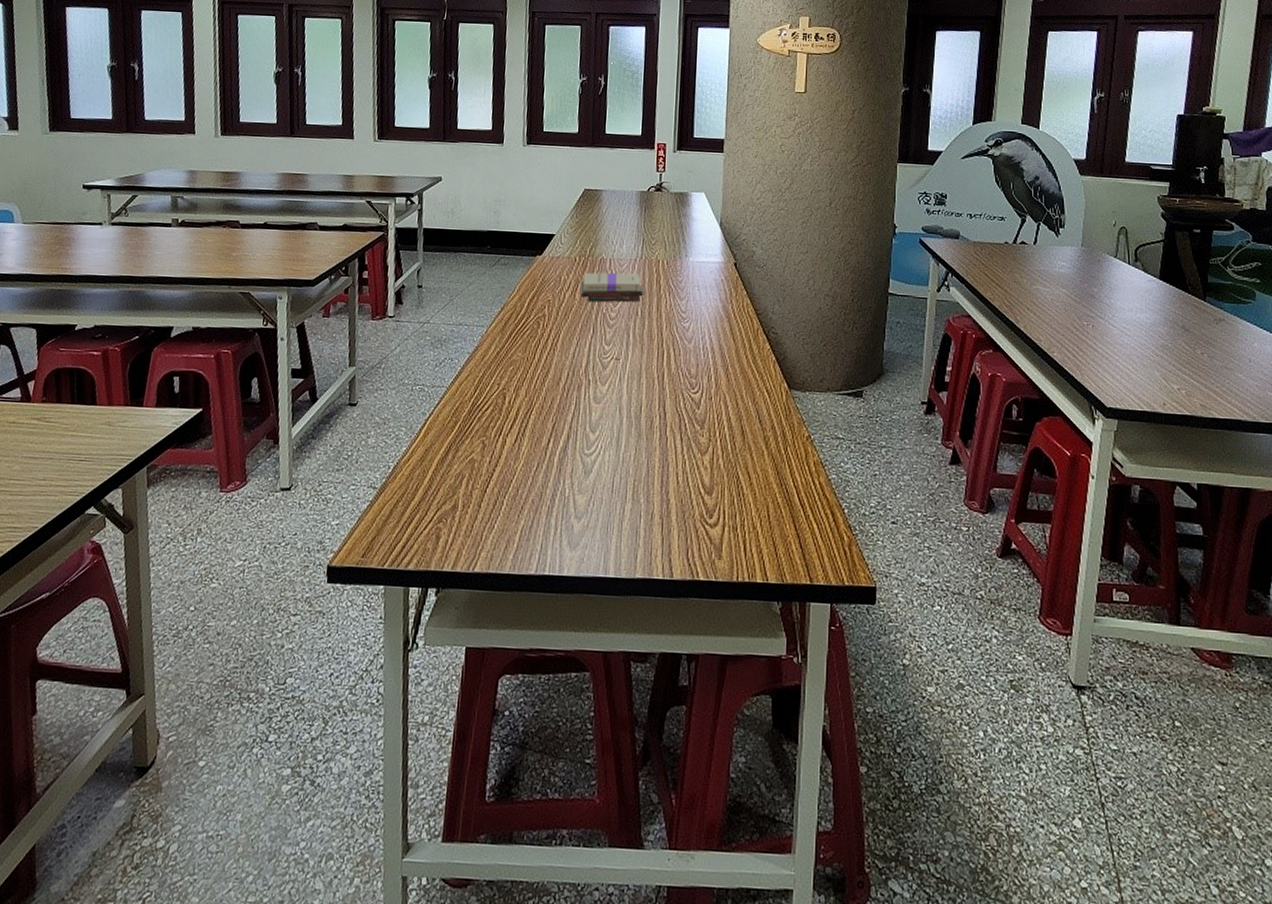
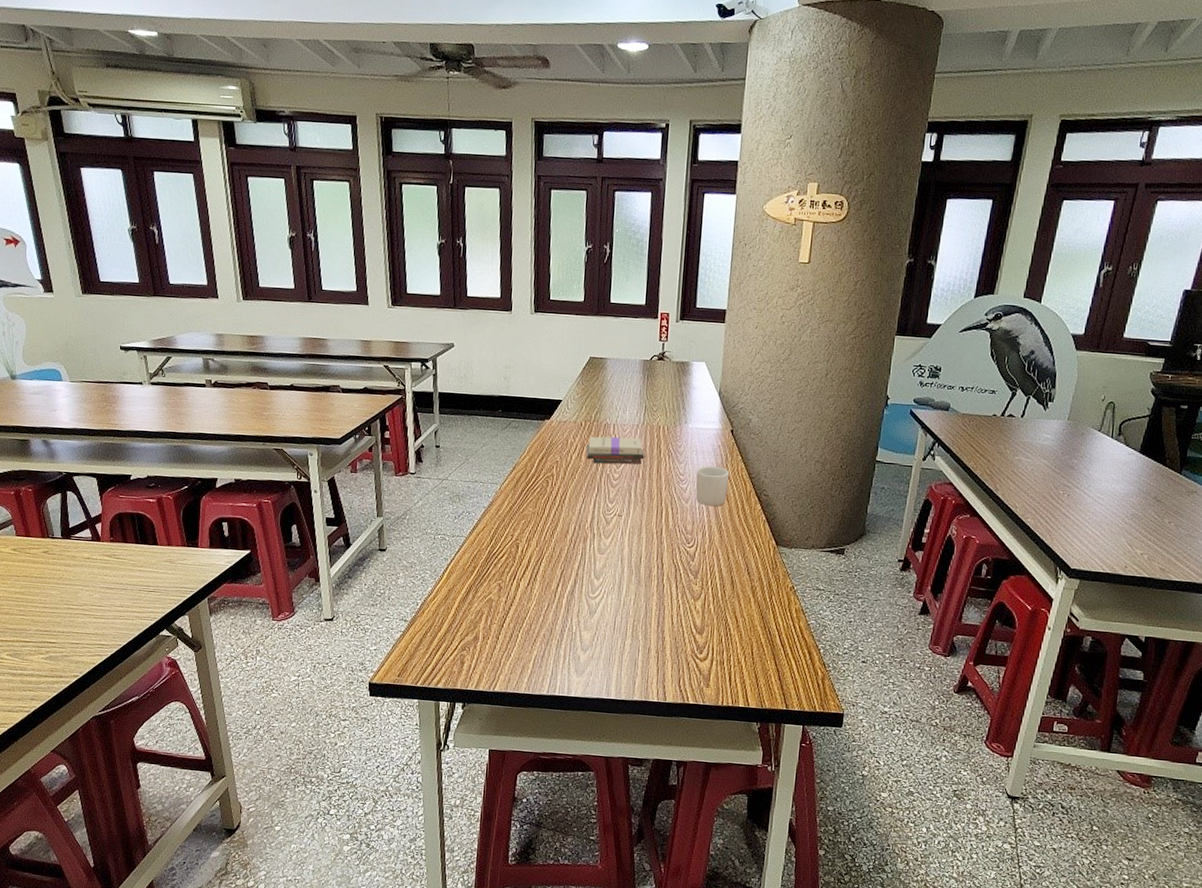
mug: none [698,301,735,347] -> present [695,465,730,507]

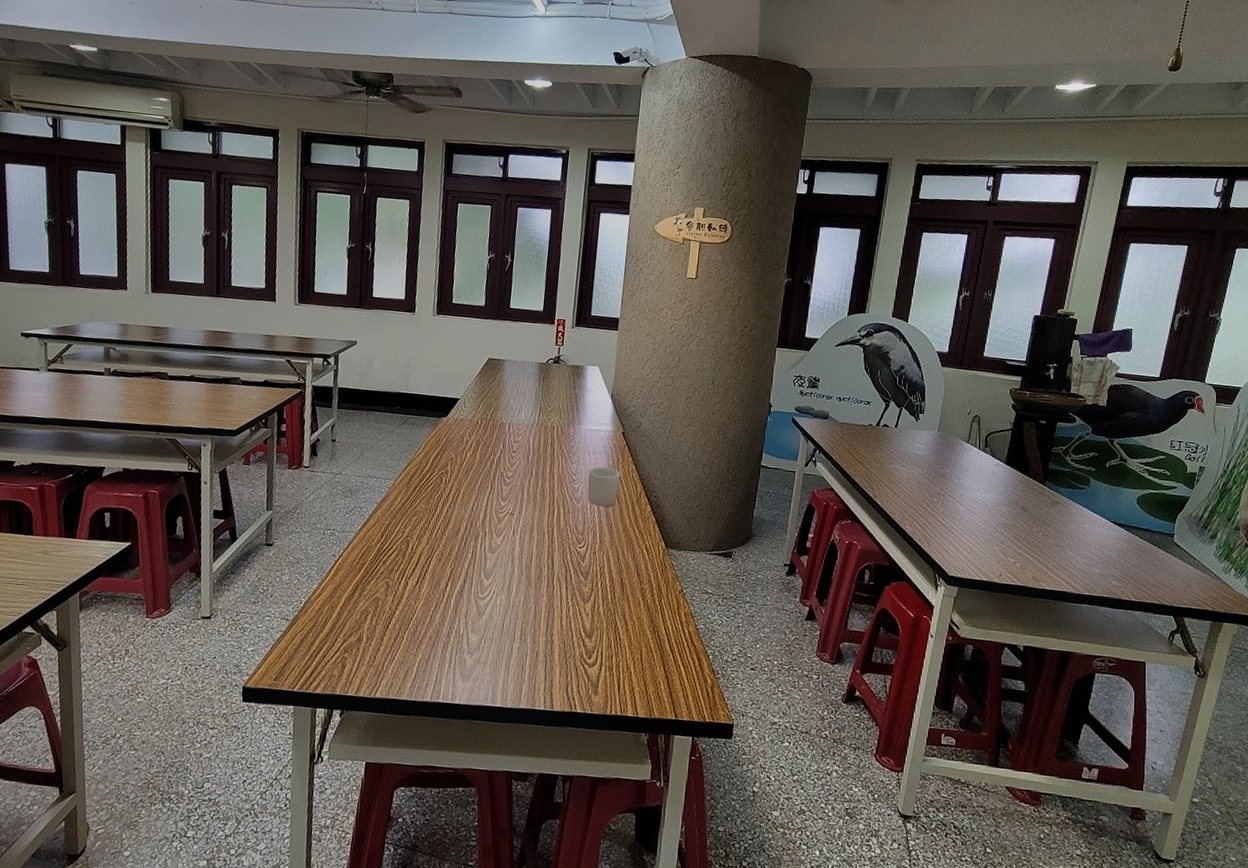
books: present [585,436,645,465] -> none [480,434,539,464]

